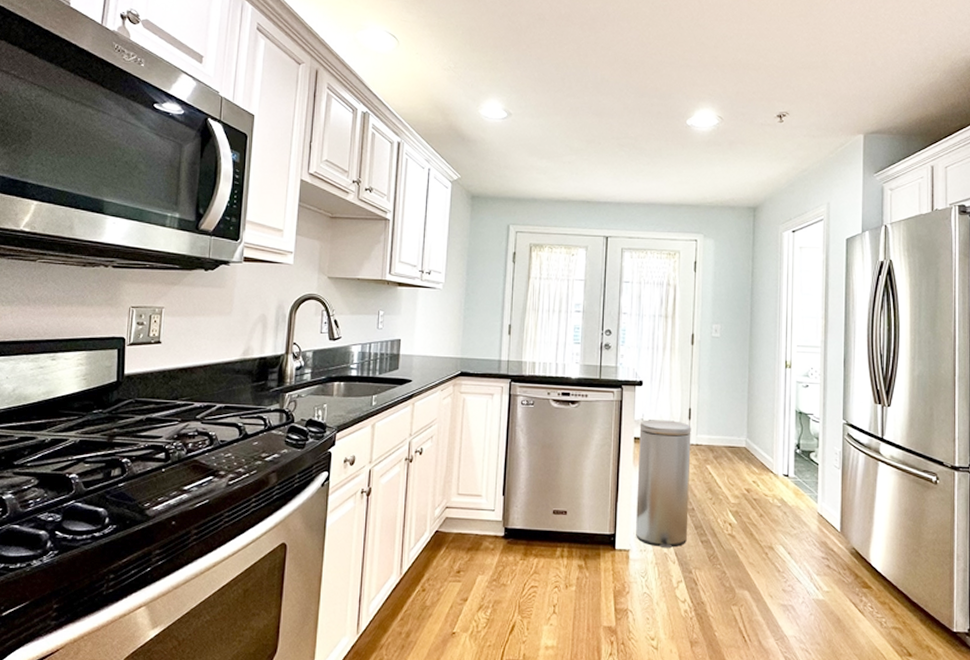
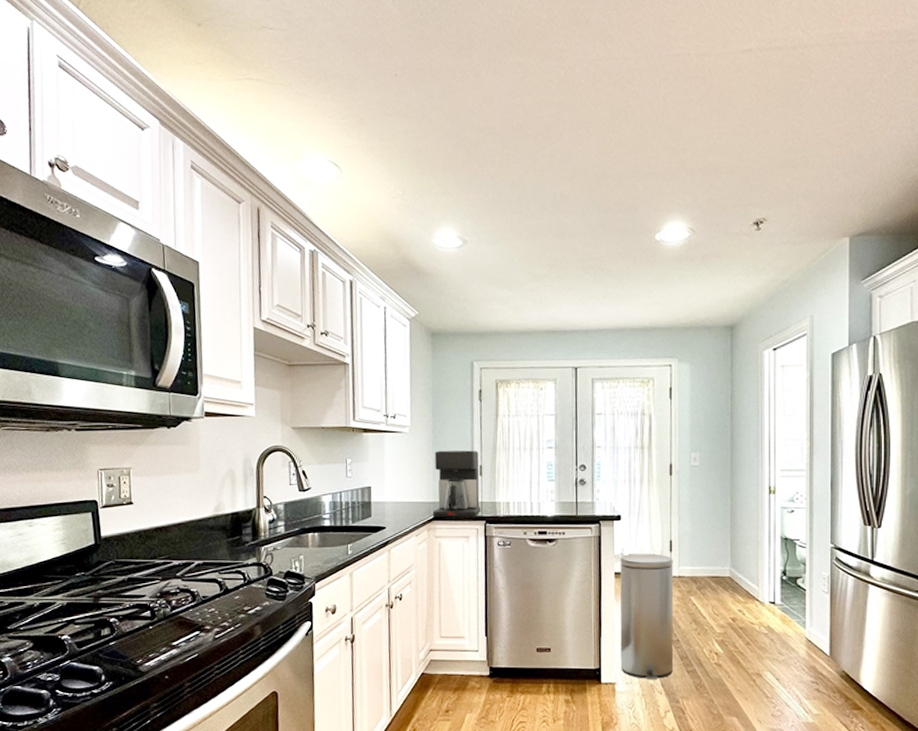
coffee maker: none [459,307,509,375] -> present [432,450,481,518]

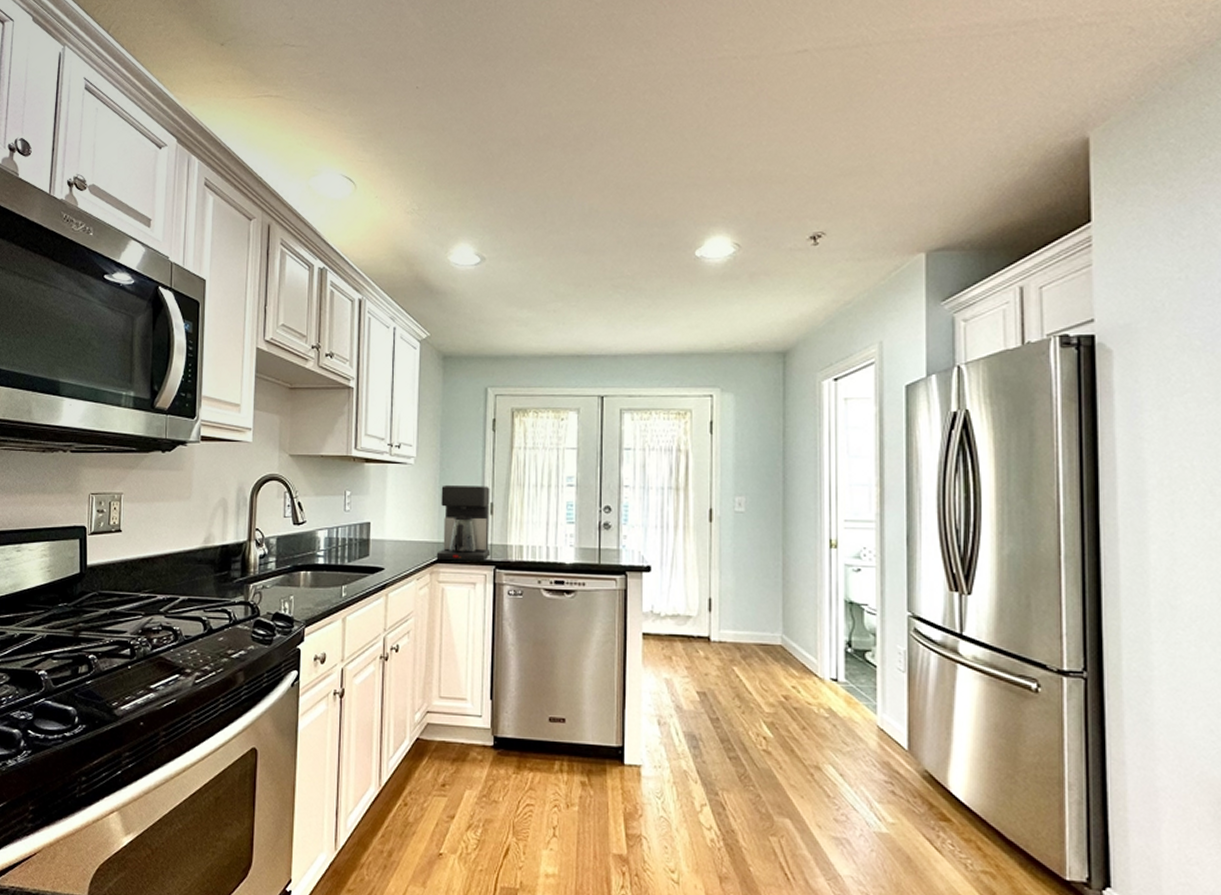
pedal bin: present [620,553,674,680] -> none [648,612,713,766]

